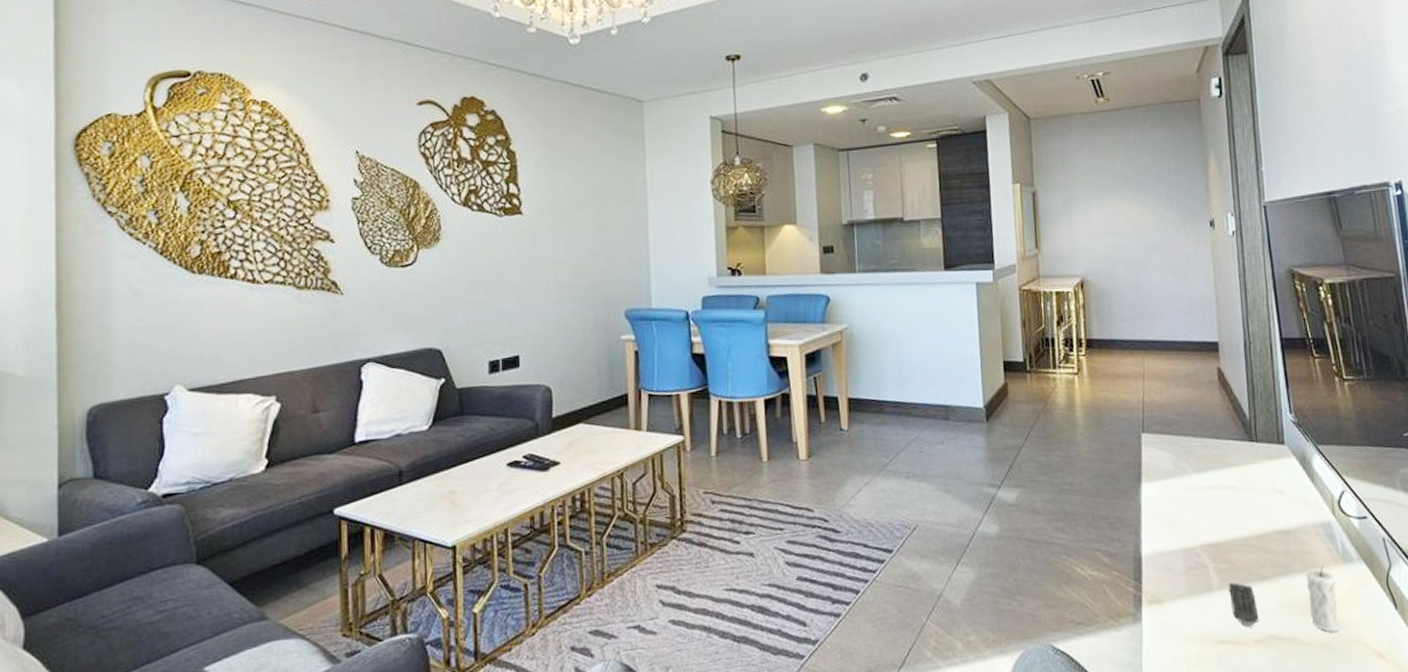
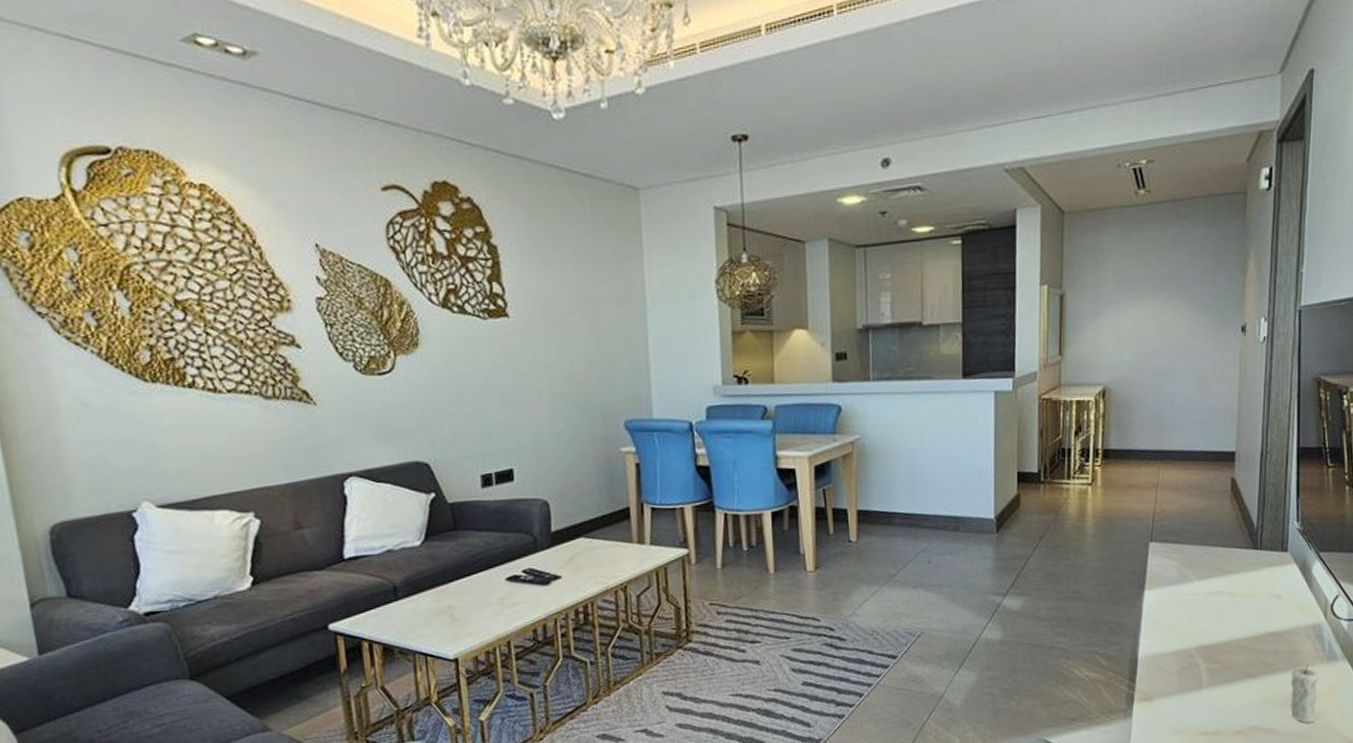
remote control: present [1228,583,1260,627] -> none [1217,681,1242,720]

